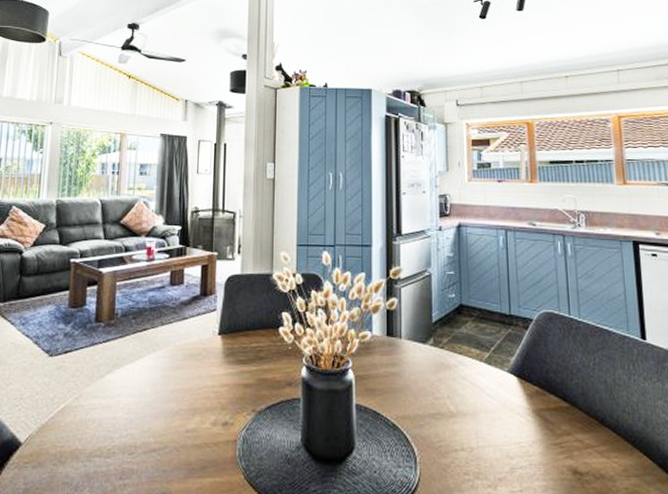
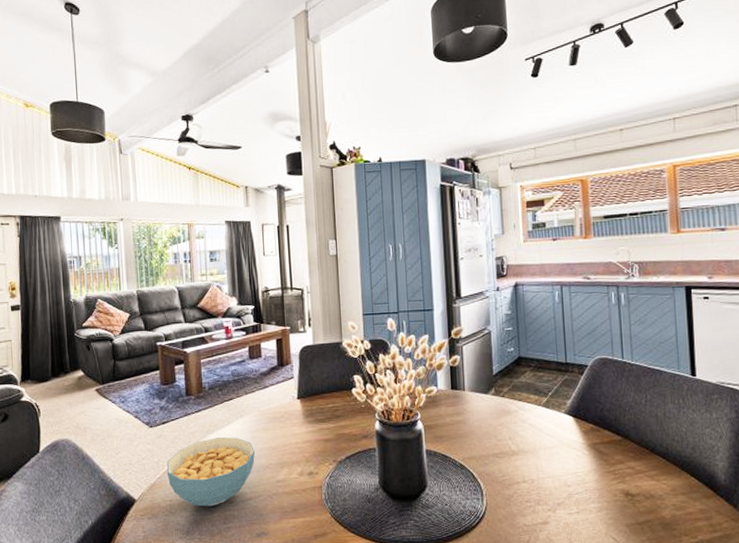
cereal bowl: none [61,374,165,457] -> present [166,437,255,507]

